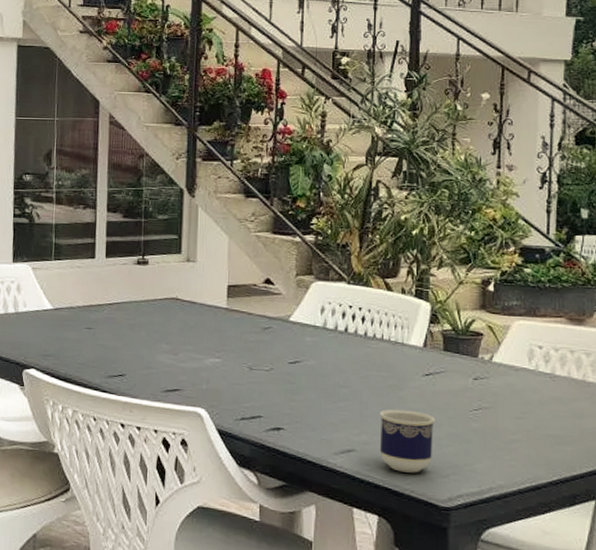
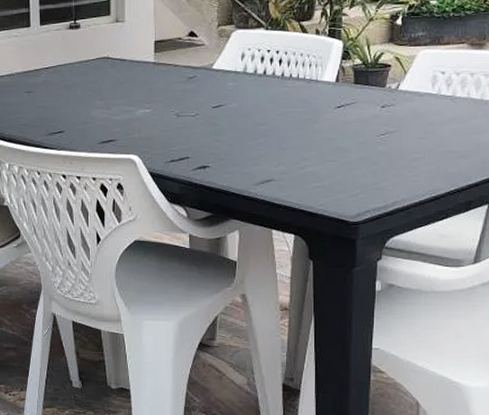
cup: present [379,409,435,473] -> none [295,140,346,195]

